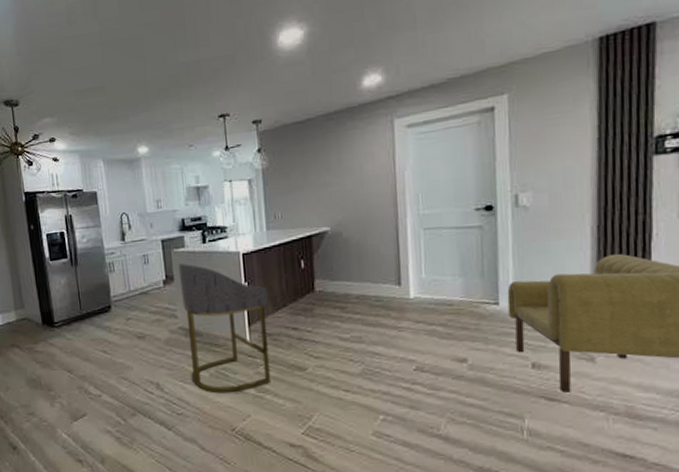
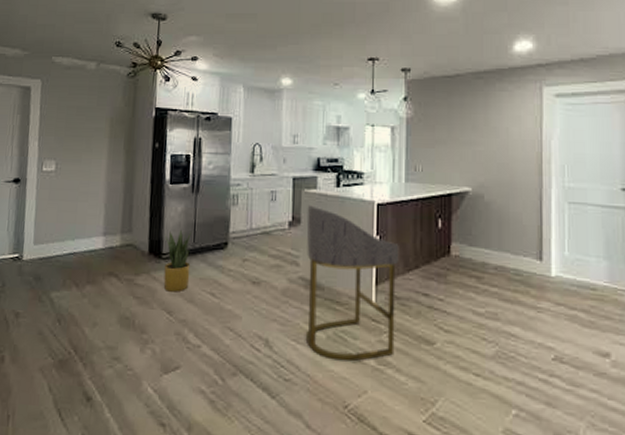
planter: none [53,300,83,354] -> present [163,230,191,292]

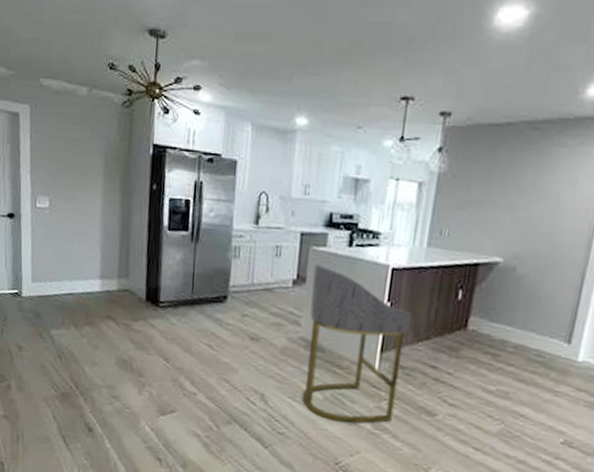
planter: present [163,230,191,292] -> none [161,279,190,341]

